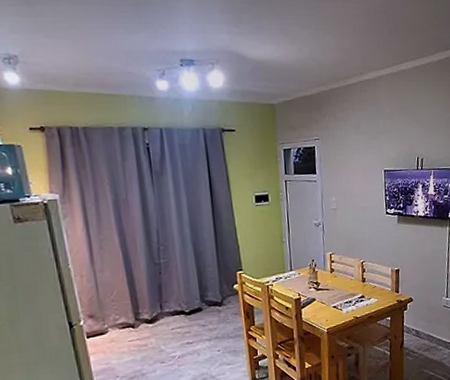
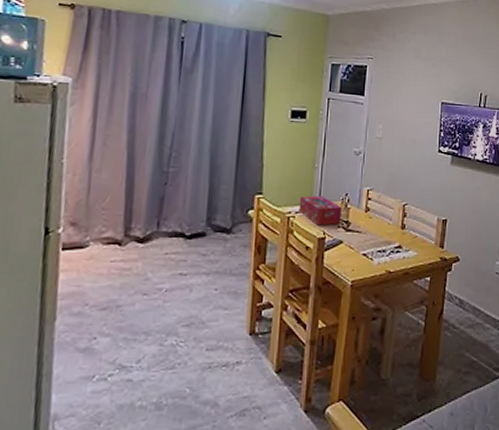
tissue box: none [274,264,312,289] -> present [298,195,342,226]

